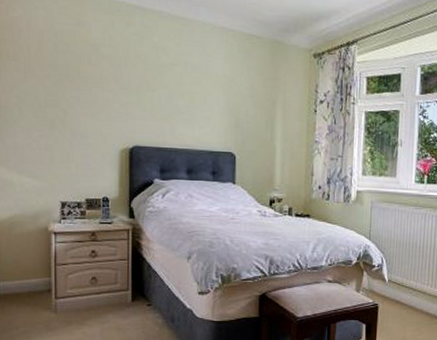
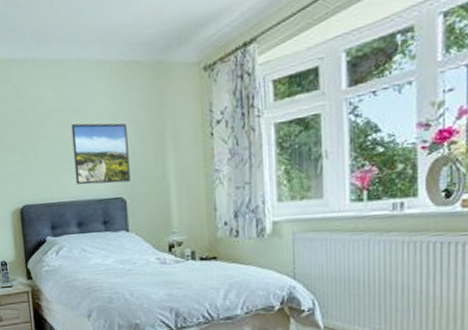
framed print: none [190,78,243,139] -> present [71,123,130,185]

